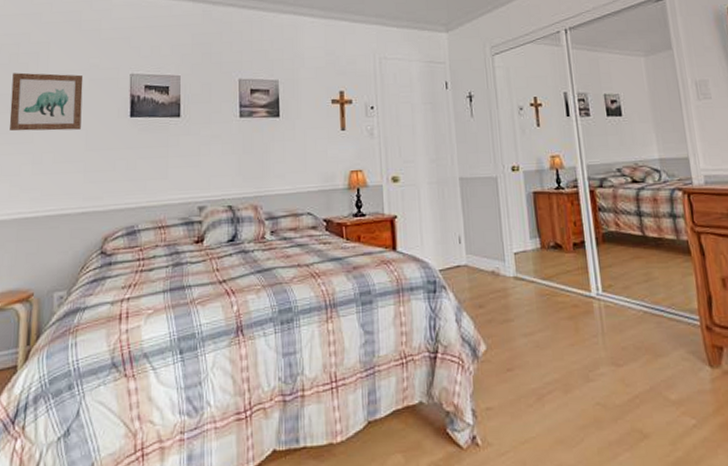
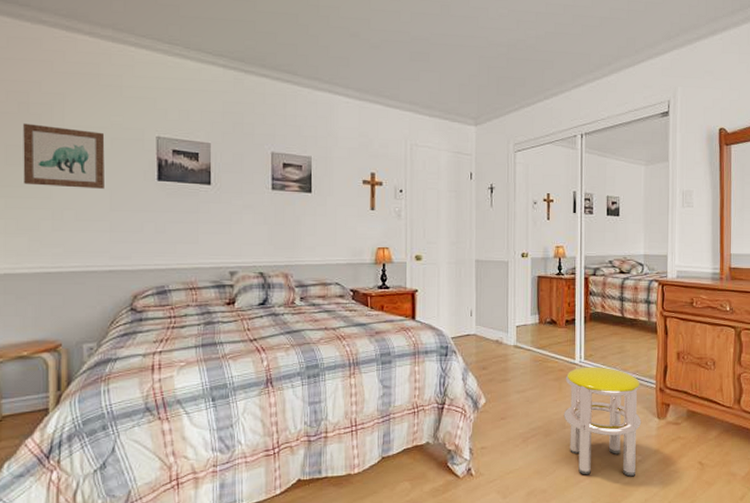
stool: none [581,300,691,449] -> present [563,366,642,477]

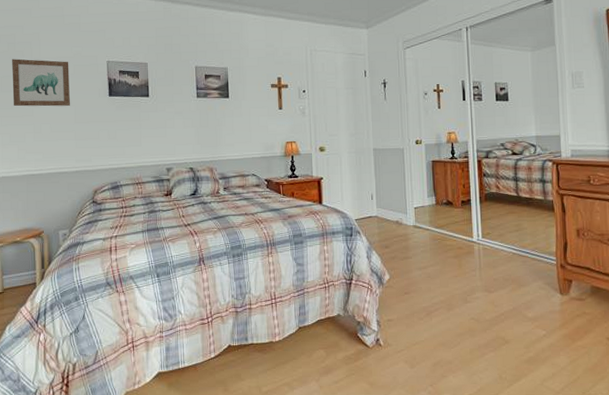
stool: present [563,366,642,477] -> none [464,244,544,351]

